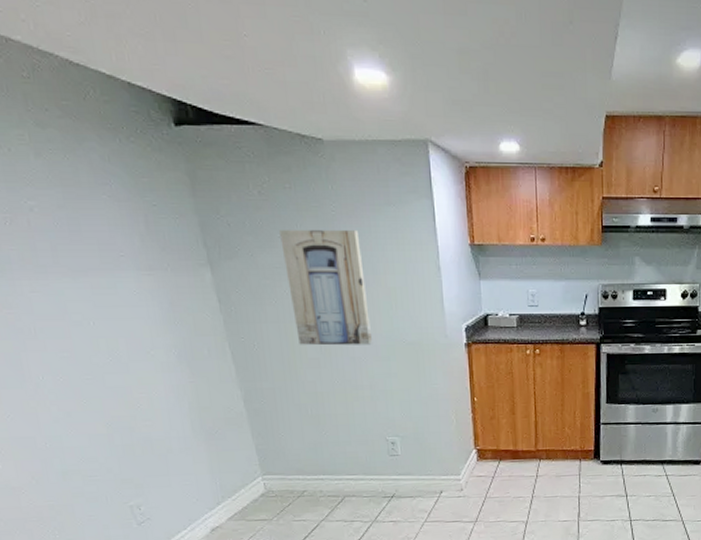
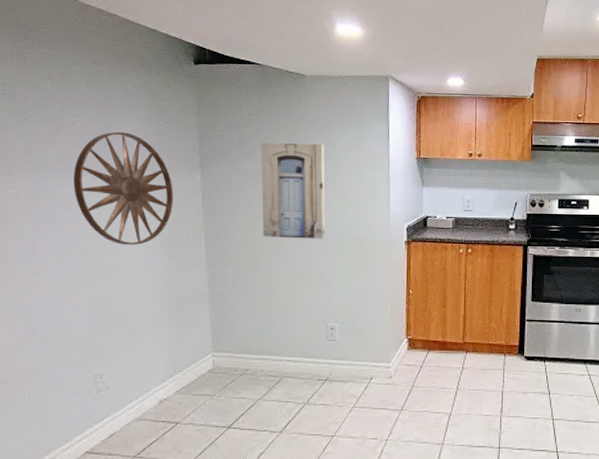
wall art: none [46,220,184,361] -> present [73,132,174,245]

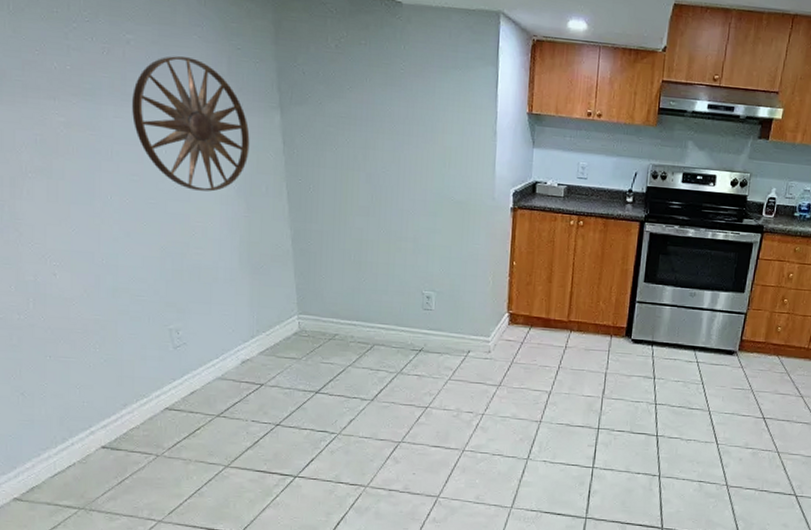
wall art: present [260,143,326,239] -> none [349,82,424,199]

